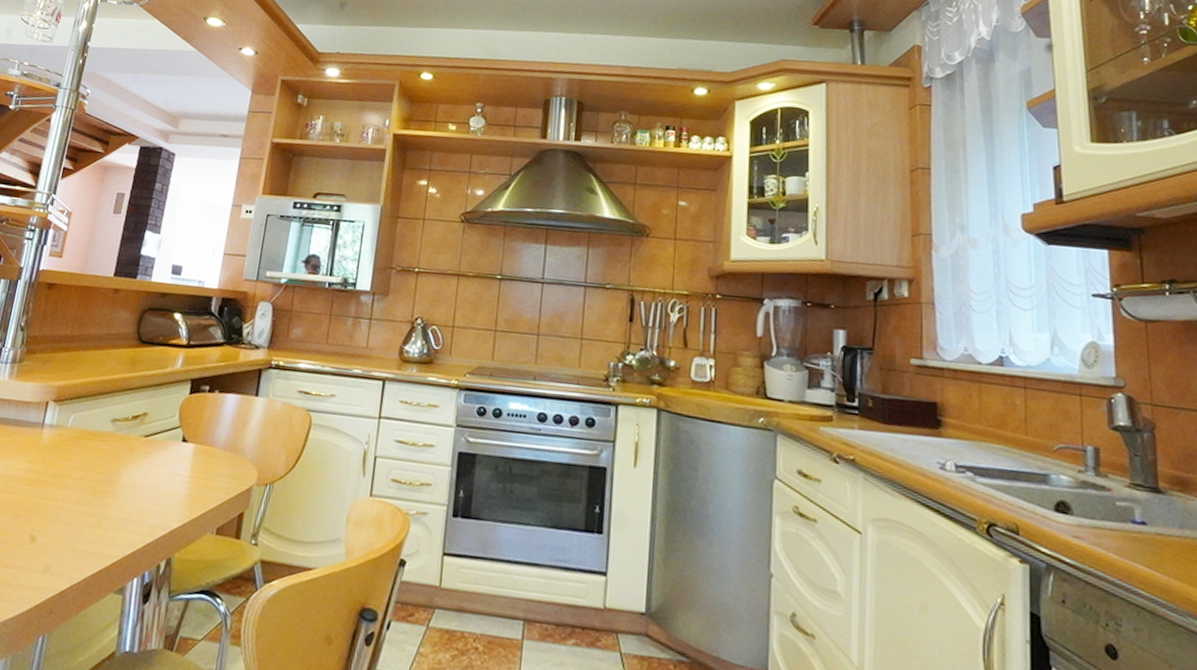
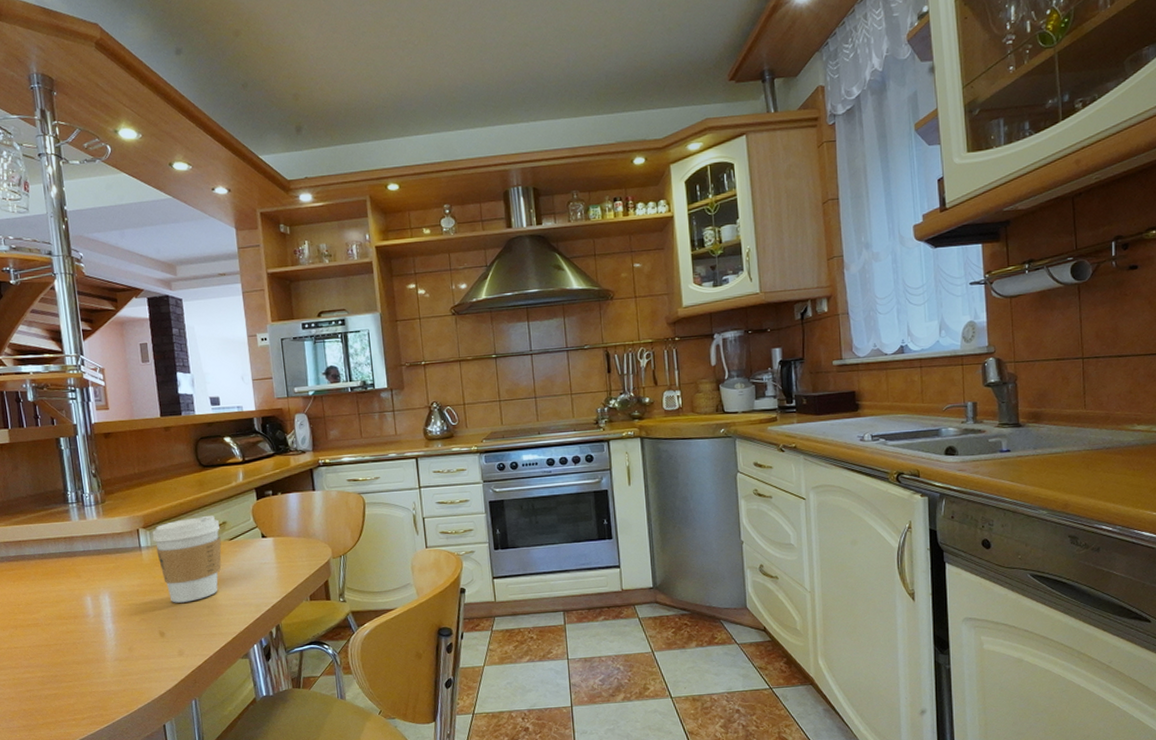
coffee cup: none [56,400,140,505] -> present [152,515,222,603]

